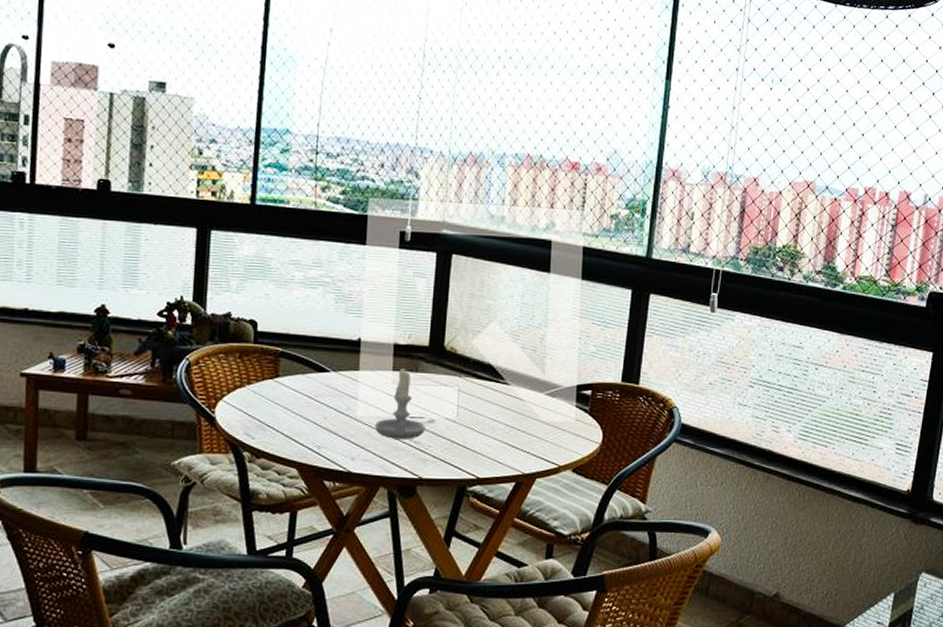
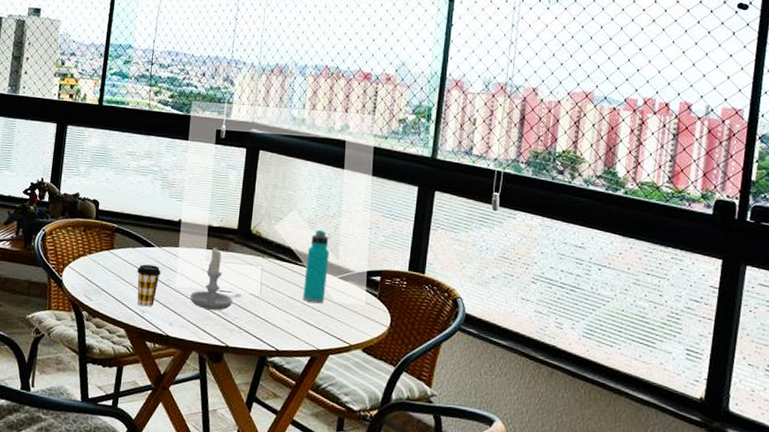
coffee cup: none [309,392,339,441] -> present [137,264,161,307]
water bottle: none [506,342,535,424] -> present [303,230,329,304]

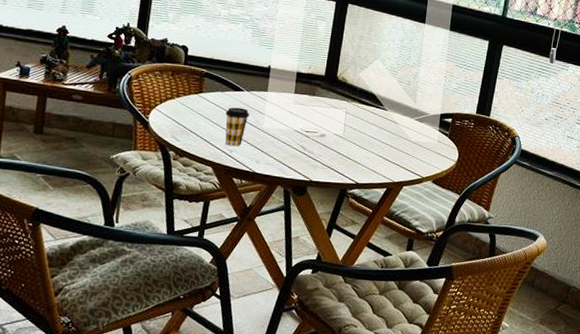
candle: present [190,246,233,311] -> none [277,91,318,149]
water bottle: present [303,230,329,304] -> none [382,77,408,142]

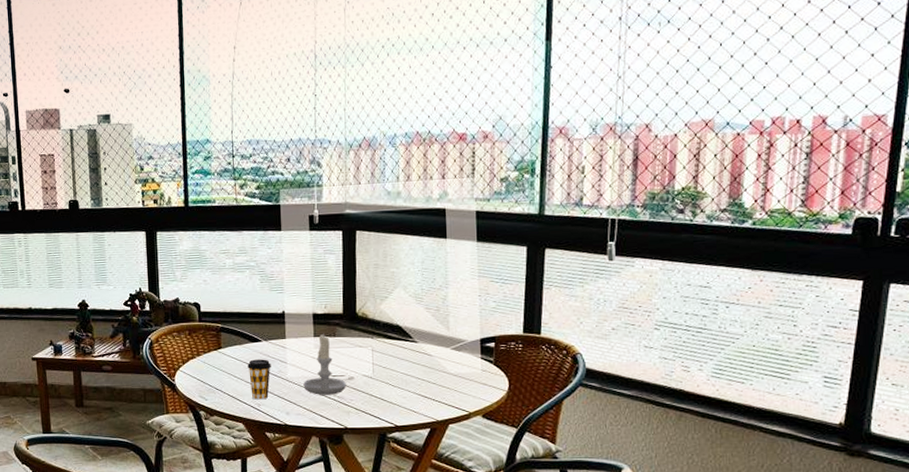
candle: none [277,91,318,149] -> present [303,333,346,395]

